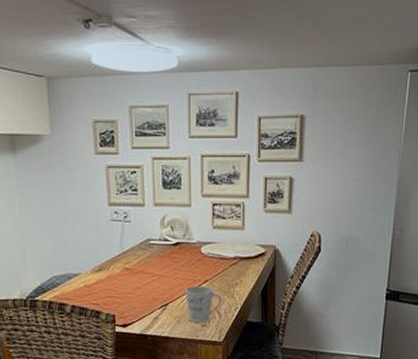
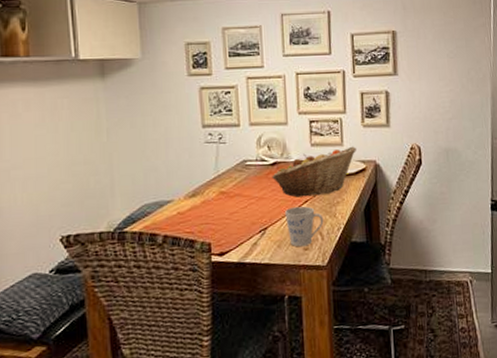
fruit basket: none [174,230,257,277] -> present [272,146,356,198]

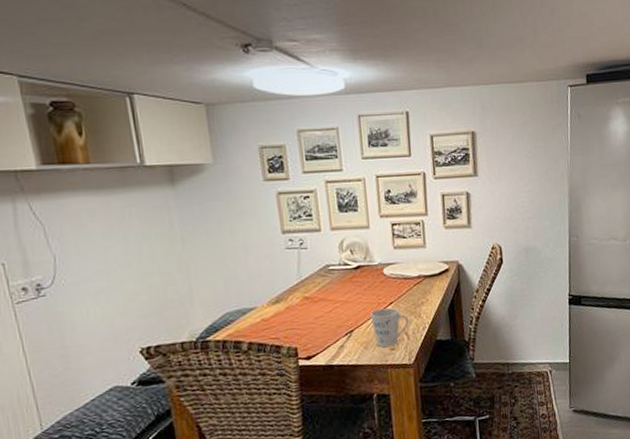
fruit basket: present [272,146,356,198] -> none [356,247,439,300]

